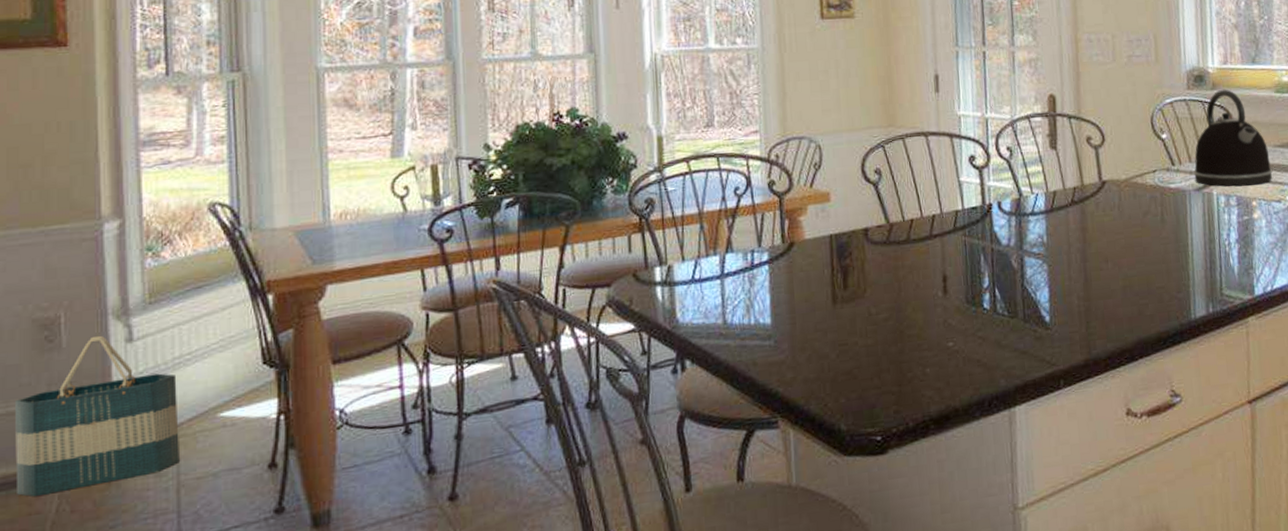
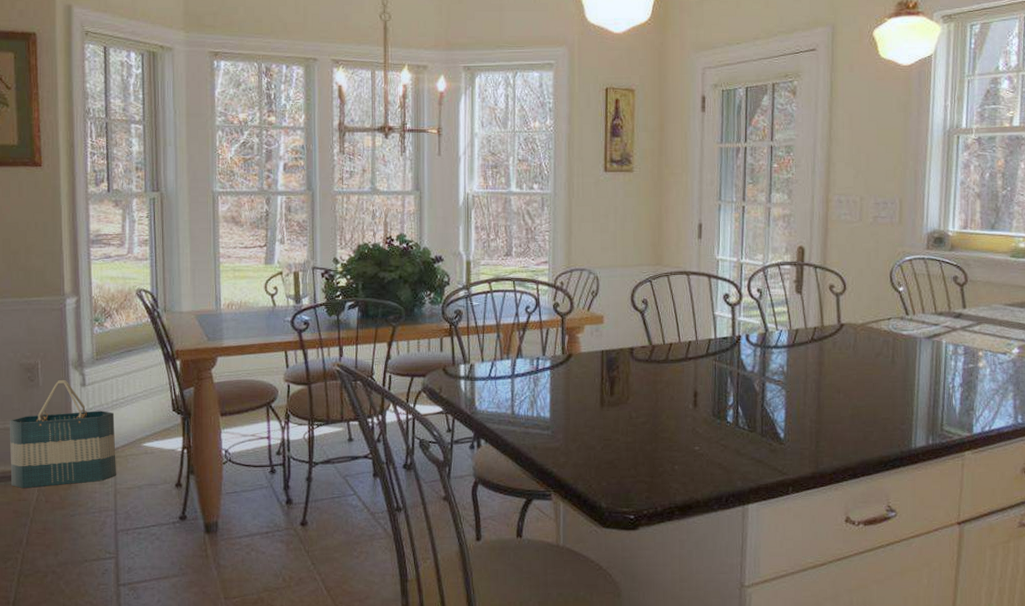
kettle: present [1193,89,1273,187] -> none [925,251,1002,338]

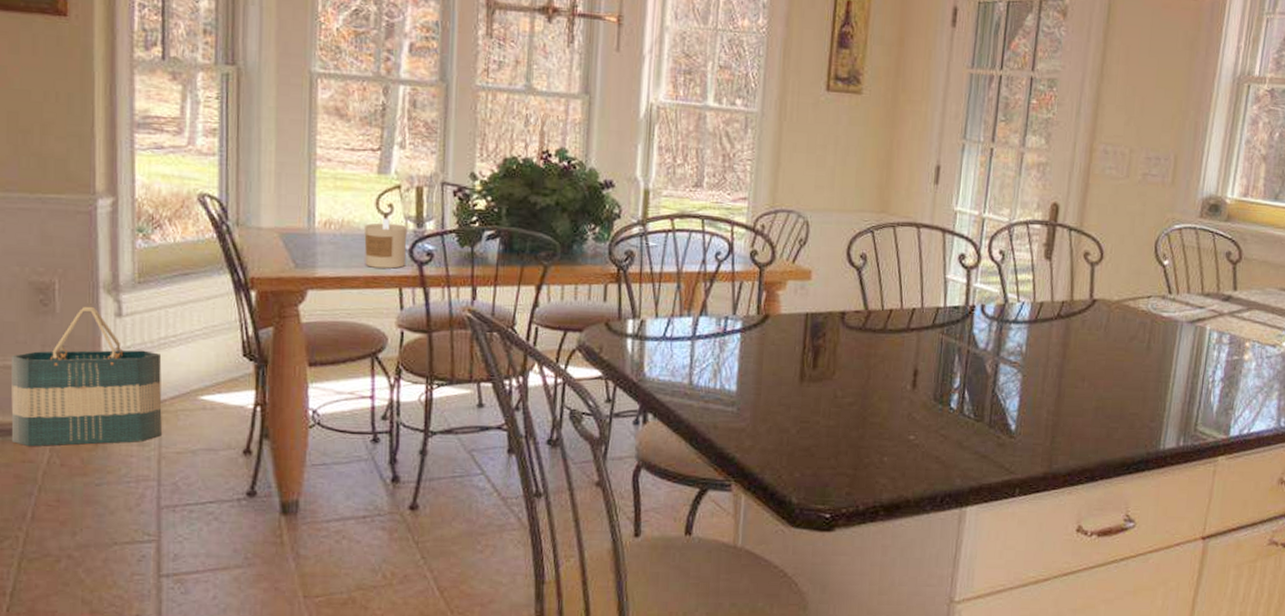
candle: none [257,298,289,337] -> present [364,218,408,269]

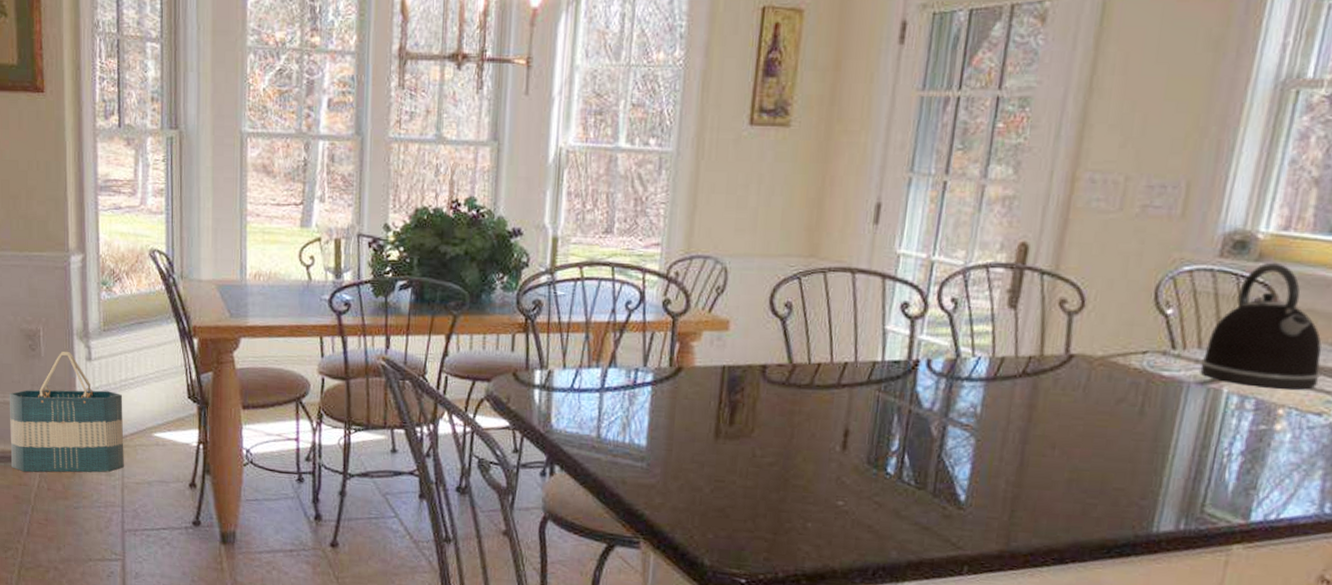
candle: present [364,218,408,269] -> none [289,269,327,318]
kettle: none [1189,222,1274,326] -> present [1200,262,1322,390]

